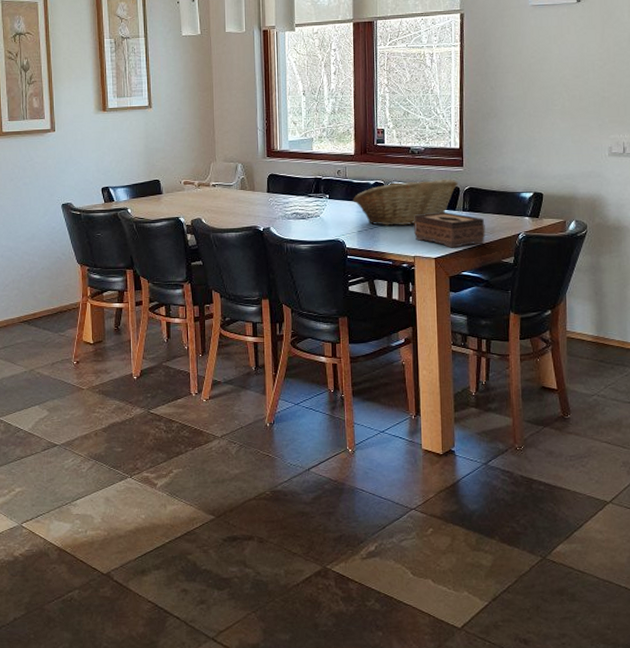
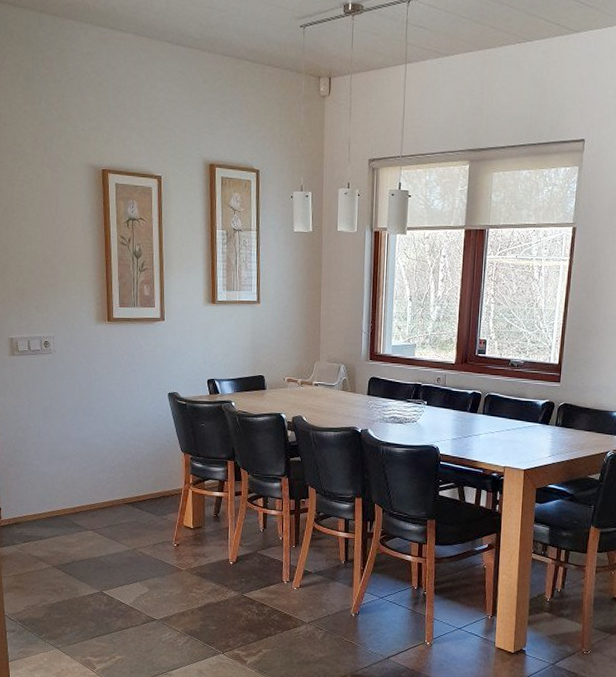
fruit basket: present [353,179,458,226] -> none [450,393,554,437]
tissue box: present [413,212,486,248] -> none [506,426,576,461]

